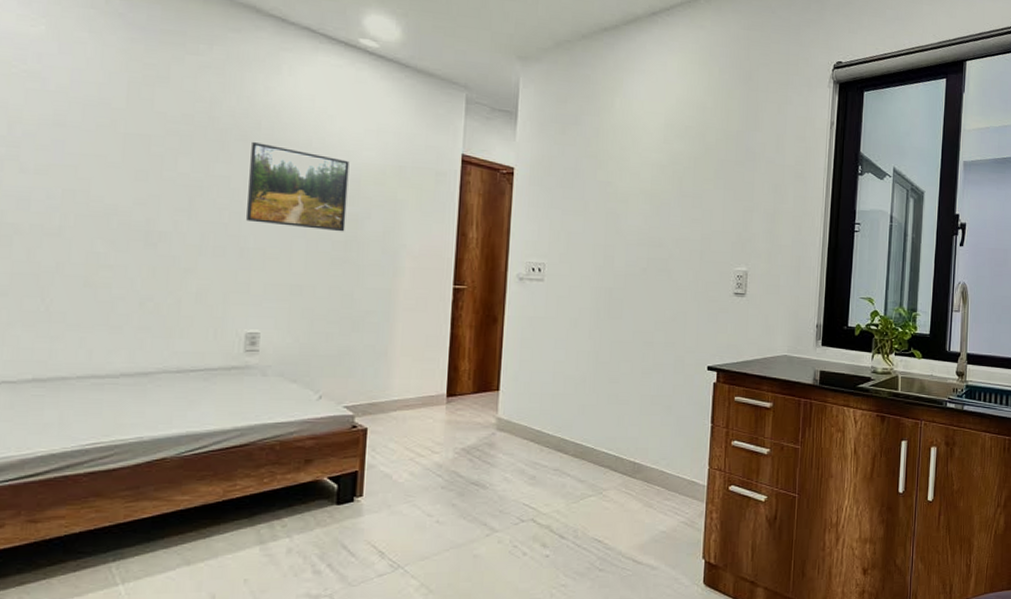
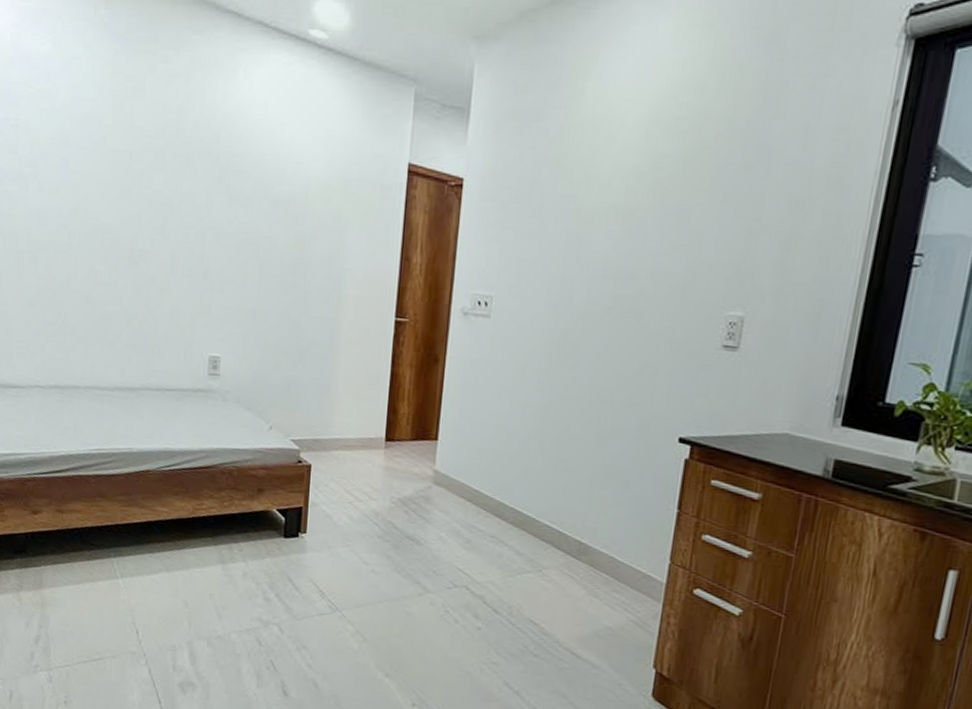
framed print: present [247,141,350,232] -> none [209,154,298,254]

